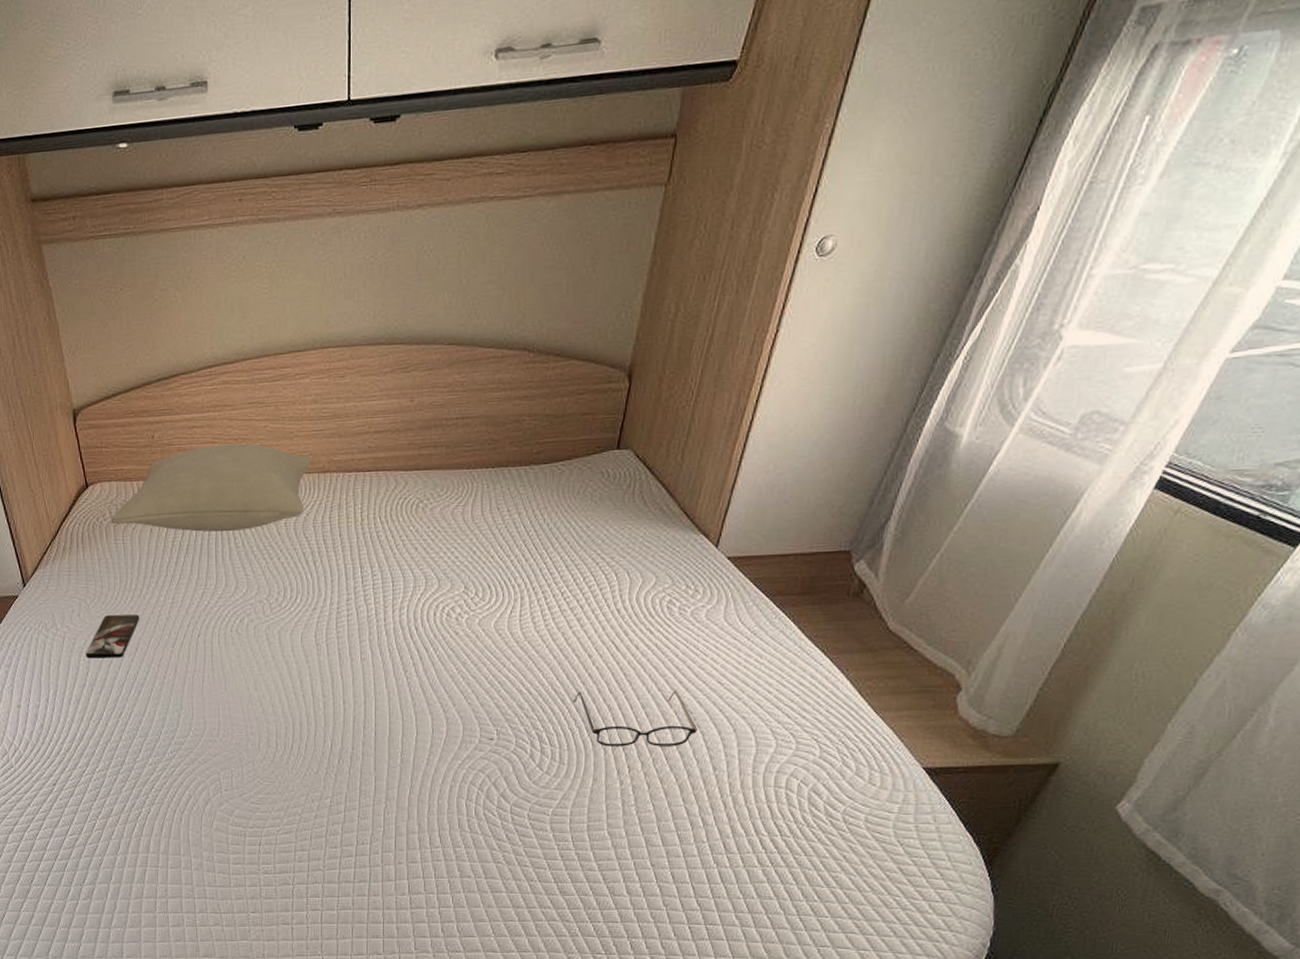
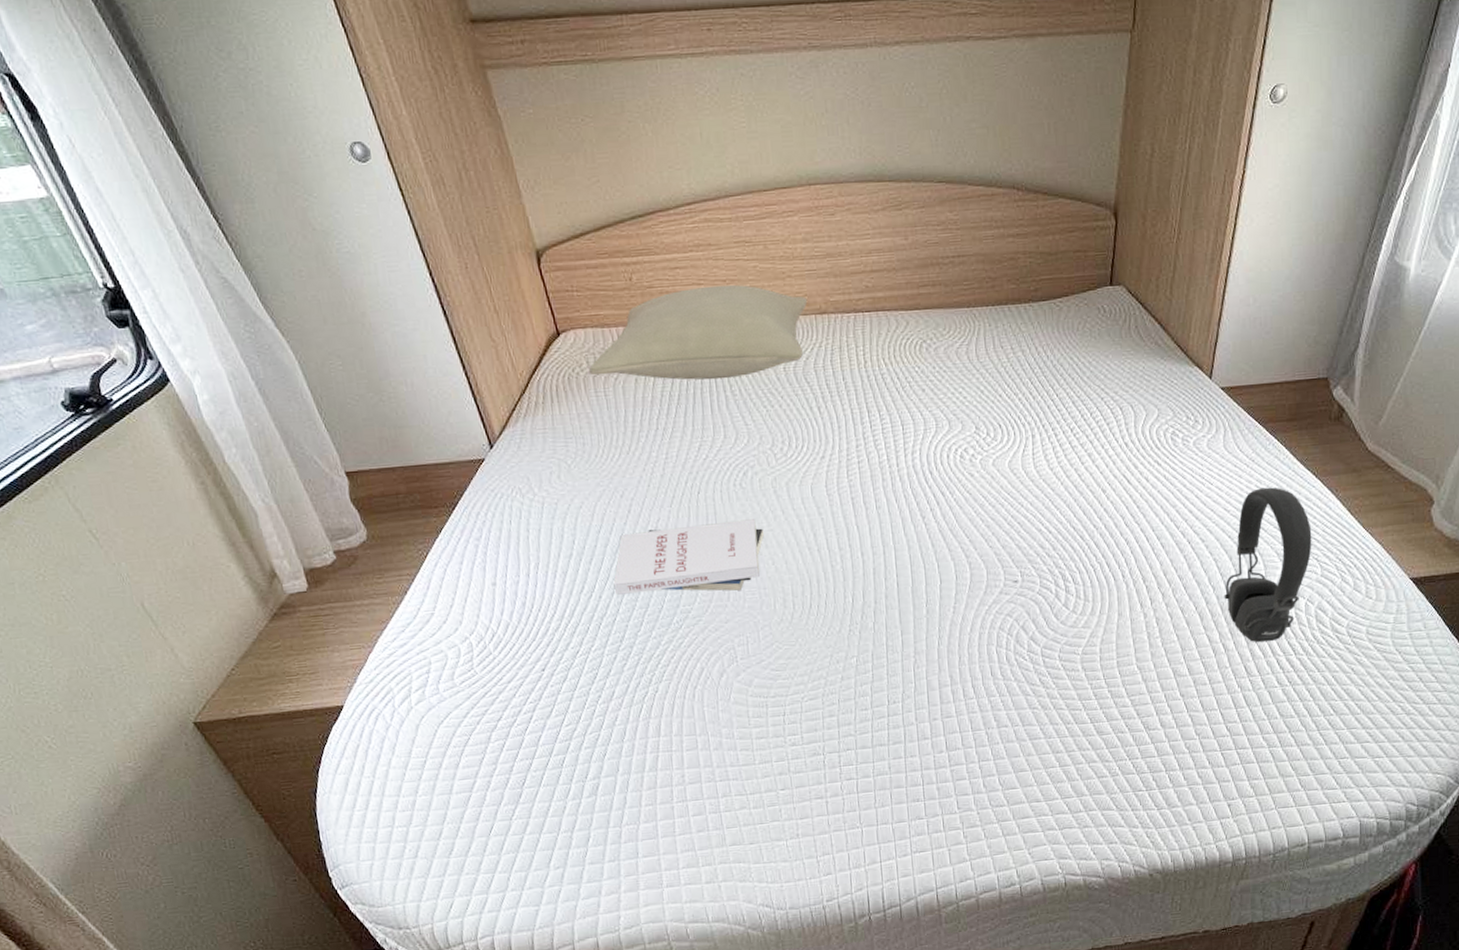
smartphone: present [85,615,140,659] -> none [569,473,631,525]
books: none [118,663,254,728] -> present [613,519,764,596]
eyeglasses: present [573,690,698,747] -> none [1091,519,1211,581]
headphones: none [708,662,814,819] -> present [1224,487,1312,642]

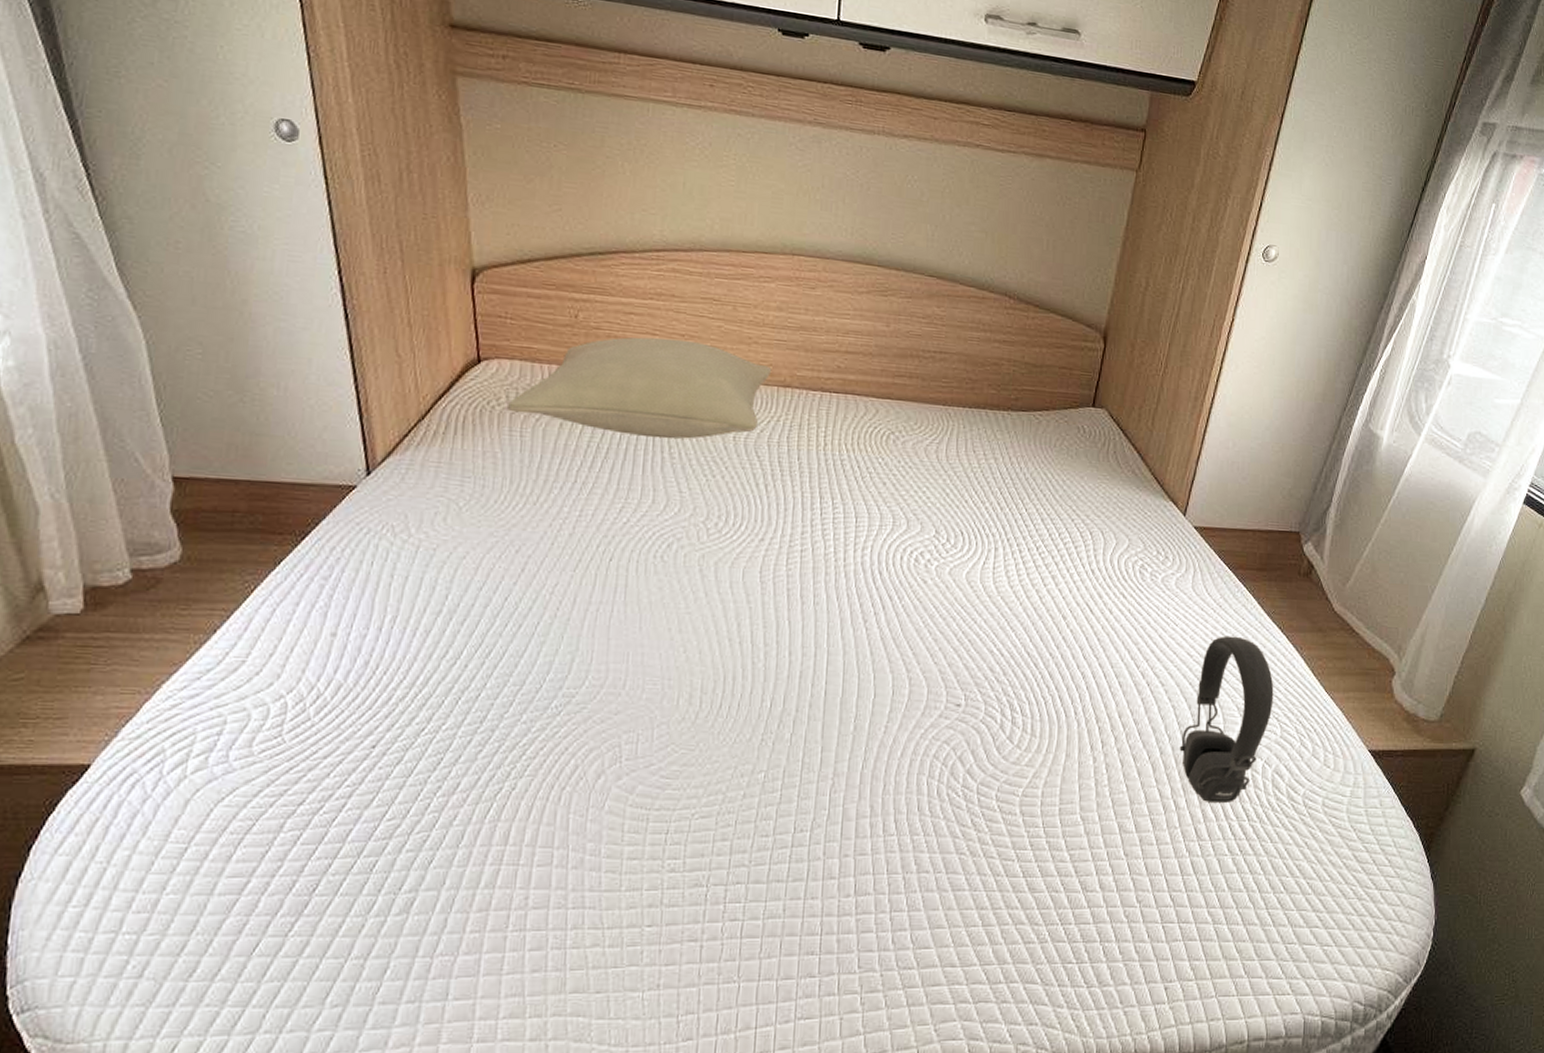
books: present [613,519,764,596] -> none [485,595,680,678]

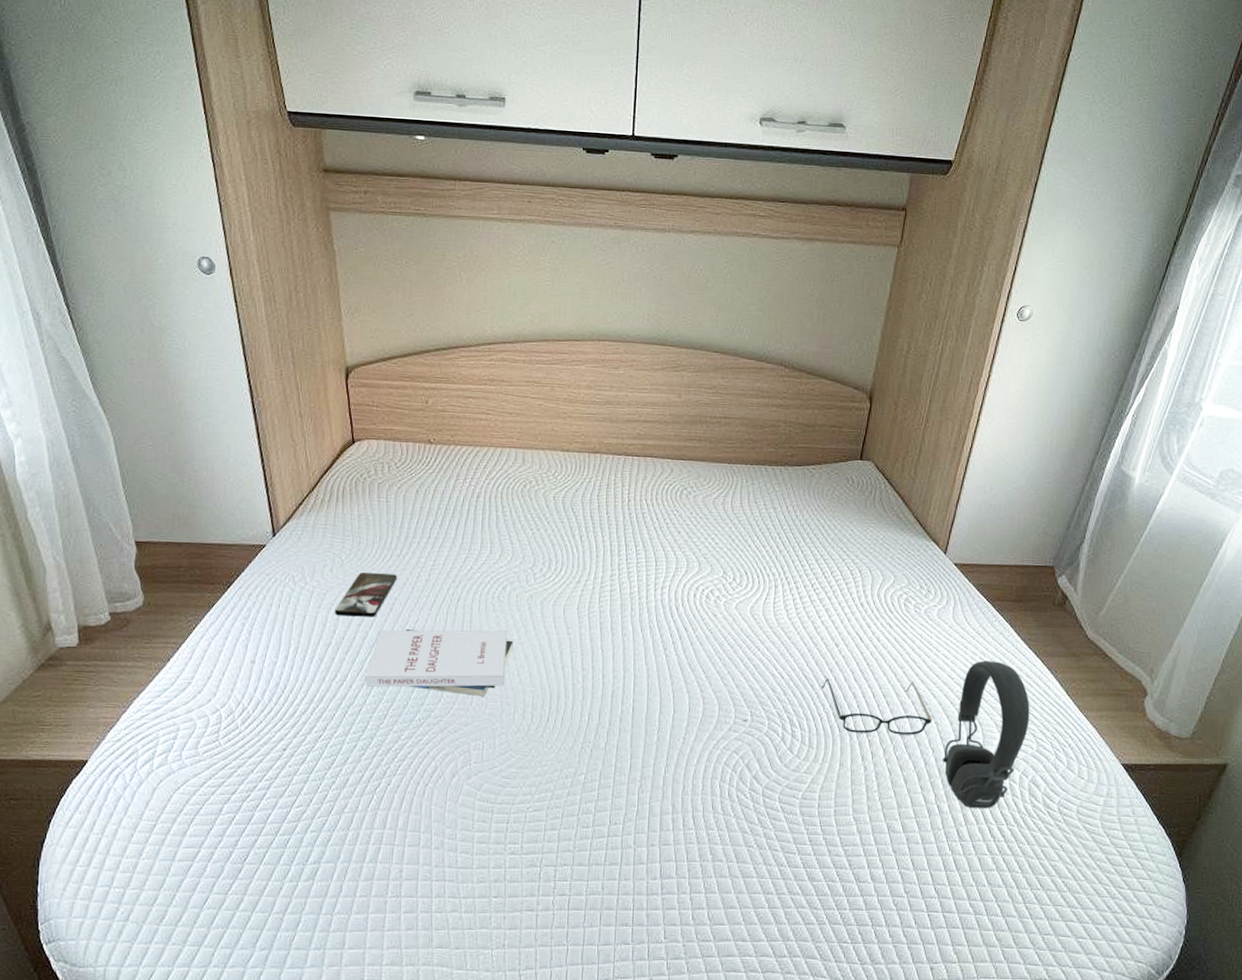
smartphone: none [447,523,533,579] -> present [334,573,398,617]
books: none [485,595,680,678] -> present [365,629,514,696]
pillow: present [506,337,772,439] -> none [375,416,584,500]
eyeglasses: none [1046,655,1169,721] -> present [821,678,932,735]

